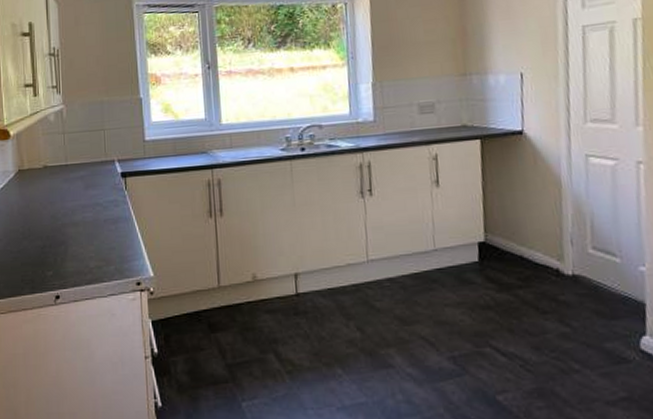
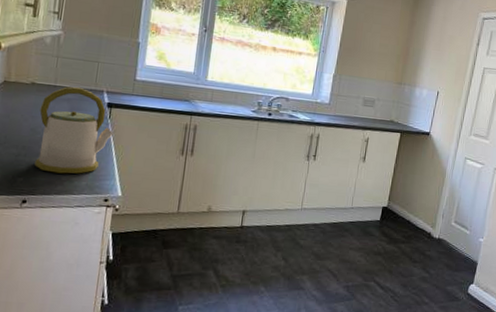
kettle: none [56,161,133,261] -> present [34,86,114,174]

